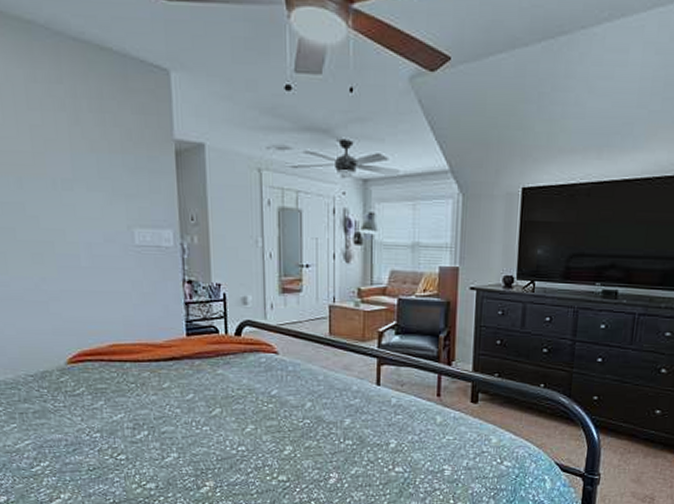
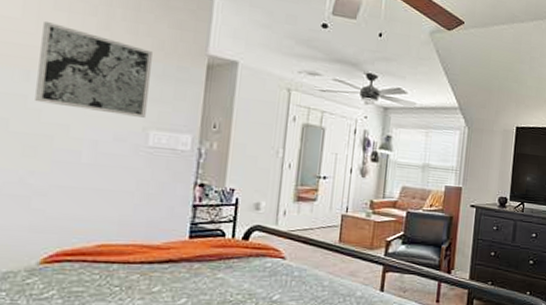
wall art: none [22,124,128,215] -> present [35,22,152,118]

